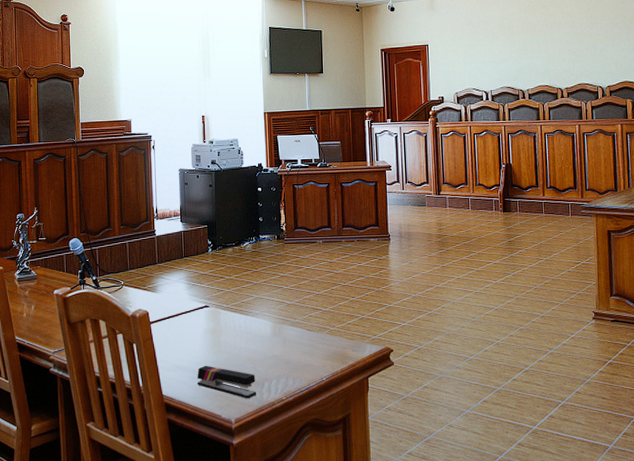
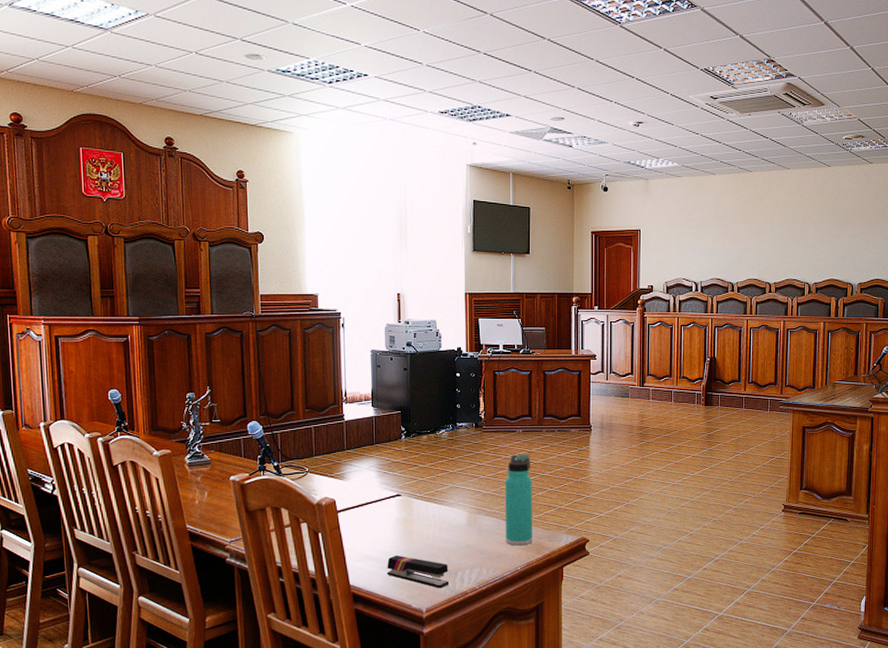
thermos bottle: none [307,264,337,356] -> present [504,454,532,546]

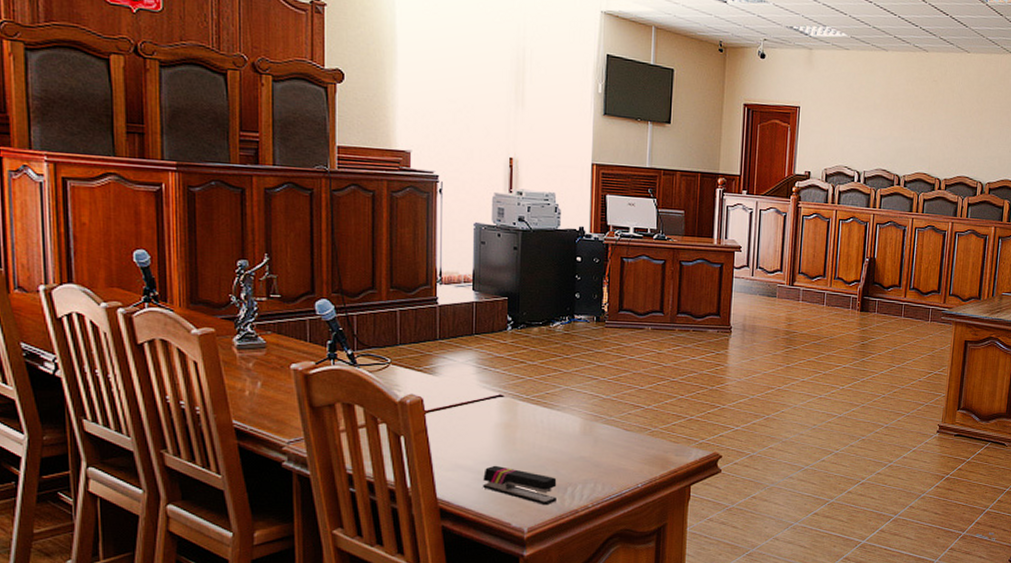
thermos bottle: present [504,454,532,546] -> none [626,354,660,460]

